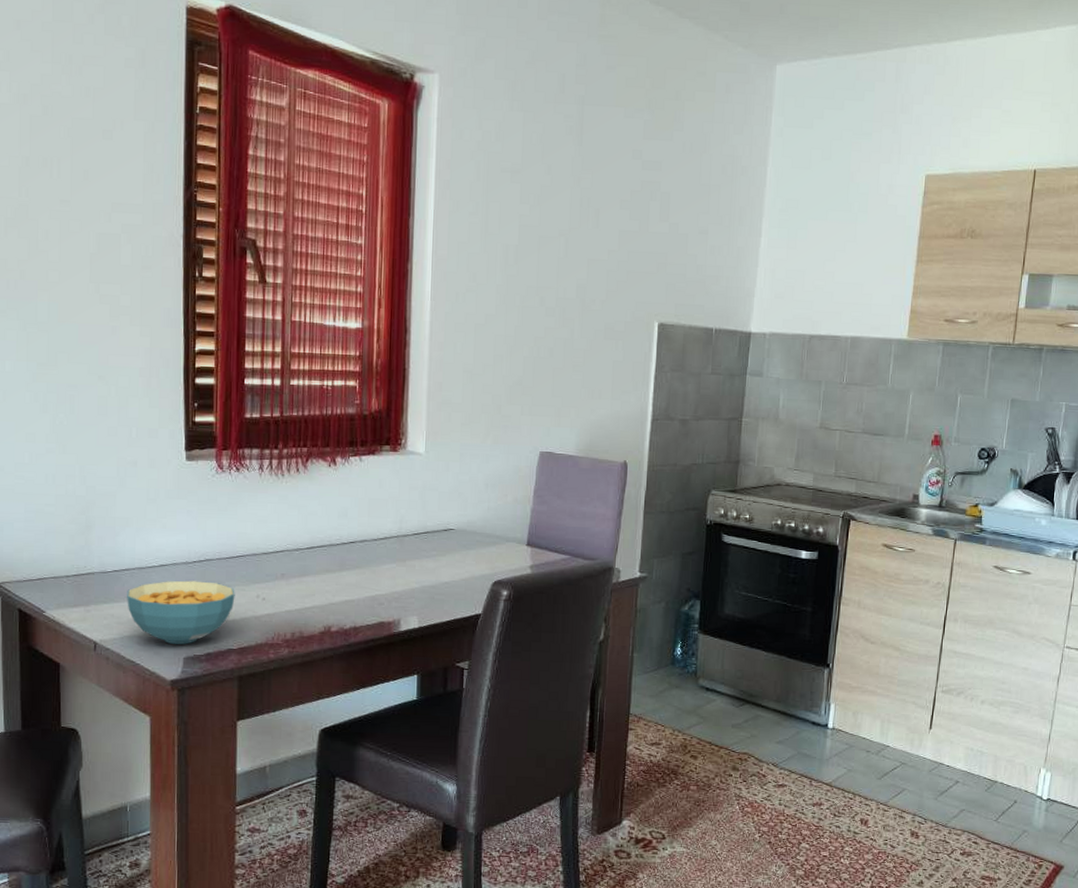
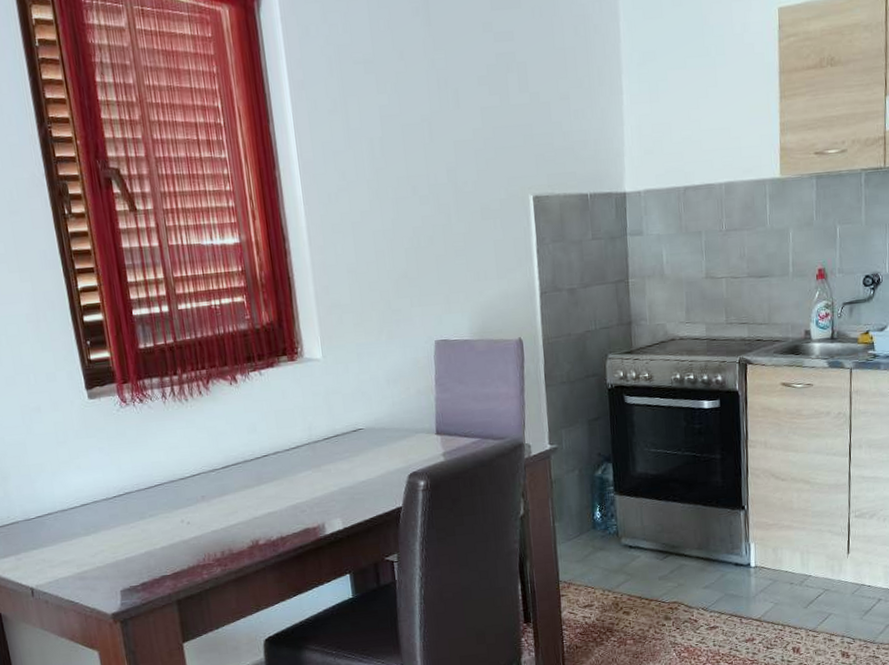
cereal bowl: present [127,580,235,644] -> none [54,514,161,579]

